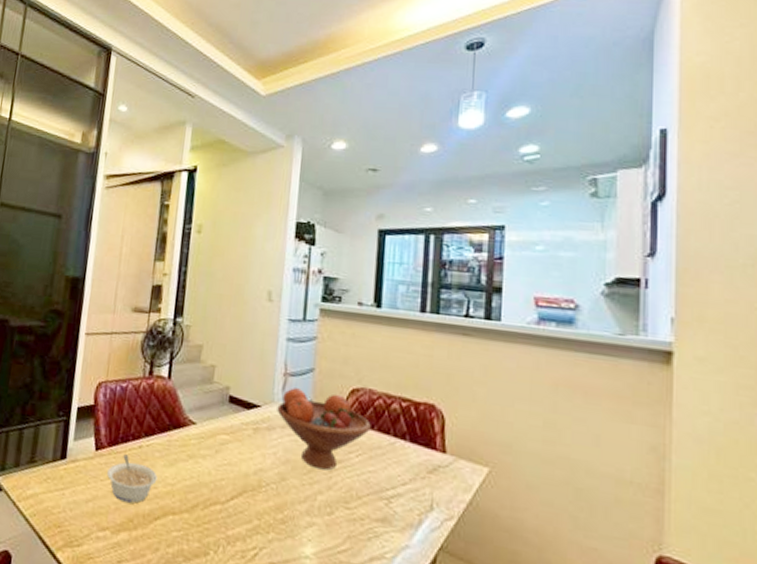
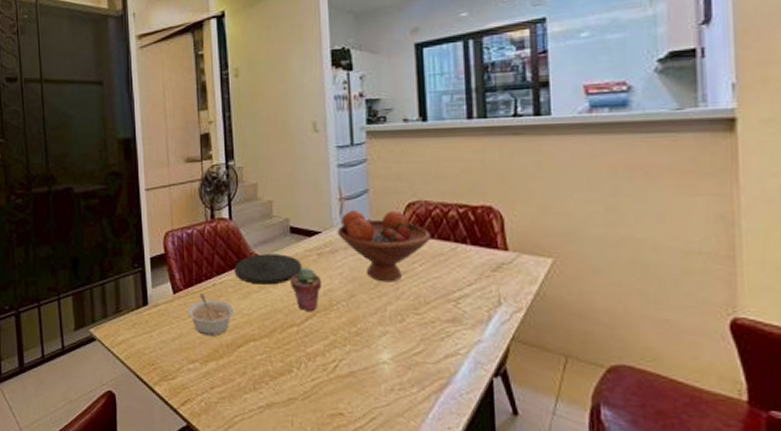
plate: none [164,420,236,455] -> present [234,254,302,285]
potted succulent: none [220,441,254,491] -> present [290,268,322,312]

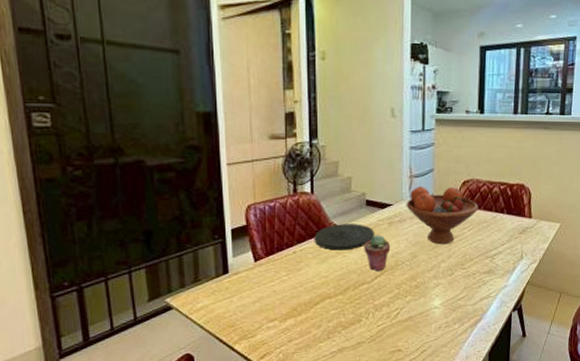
legume: present [188,294,234,336] -> none [268,260,313,297]

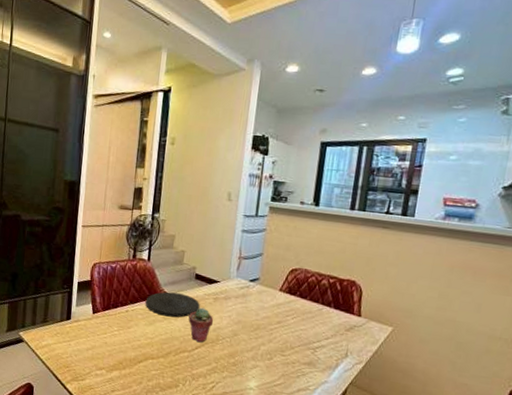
fruit bowl: present [406,186,479,245] -> none [232,268,305,329]

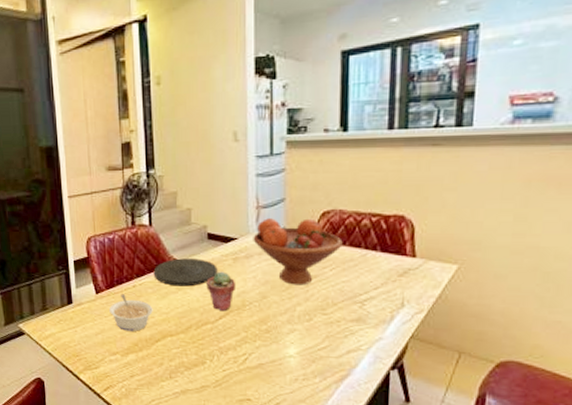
legume: none [102,316,140,351] -> present [109,294,153,331]
fruit bowl: none [232,268,305,329] -> present [253,218,343,285]

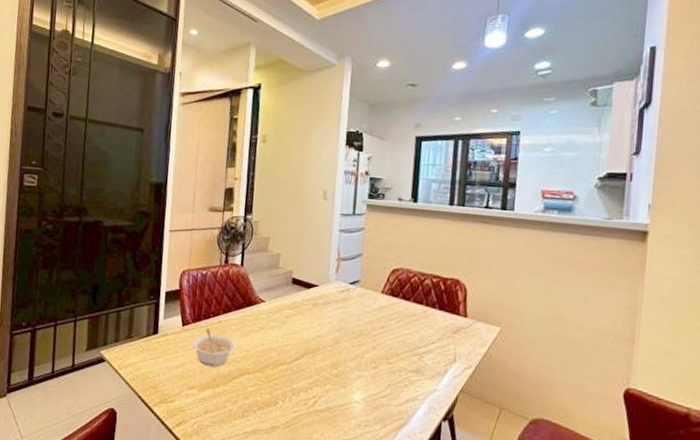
plate: present [153,258,218,287] -> none [239,299,298,327]
potted succulent: present [206,271,237,312] -> none [286,314,314,354]
fruit bowl: present [253,218,343,285] -> none [332,270,408,335]

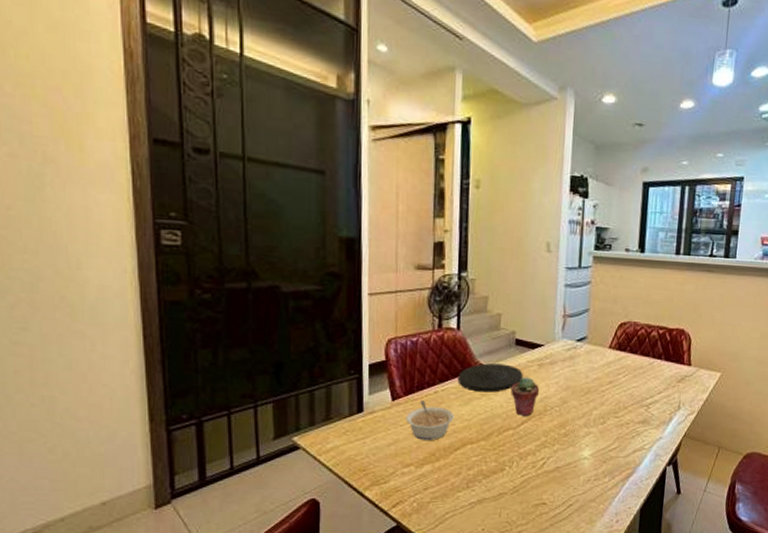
plate: none [239,299,298,327] -> present [457,363,523,392]
potted succulent: none [286,314,314,354] -> present [511,377,540,417]

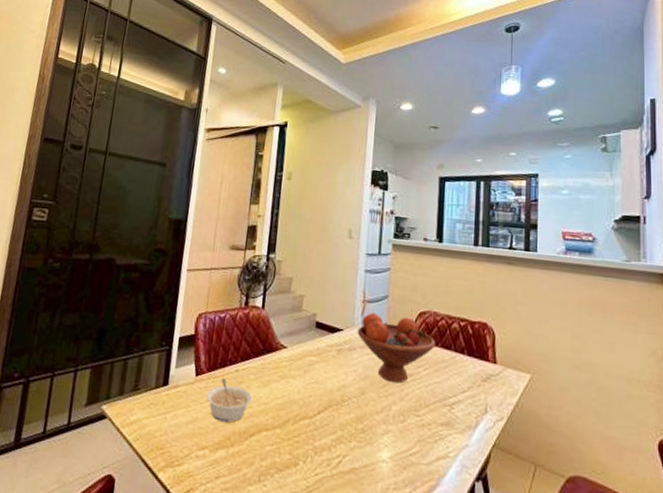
plate: present [457,363,523,392] -> none [258,344,322,376]
potted succulent: present [511,377,540,417] -> none [308,362,338,406]
fruit bowl: none [558,327,635,391] -> present [357,313,436,384]

